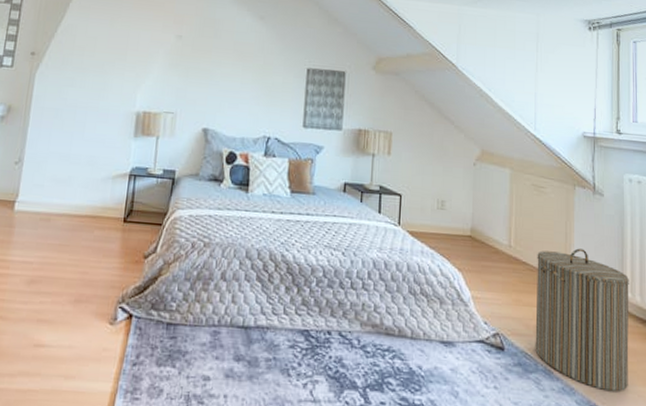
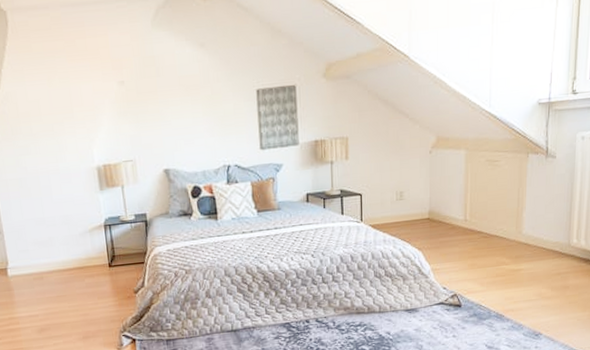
laundry hamper: present [535,248,629,392] -> none [488,209,576,322]

